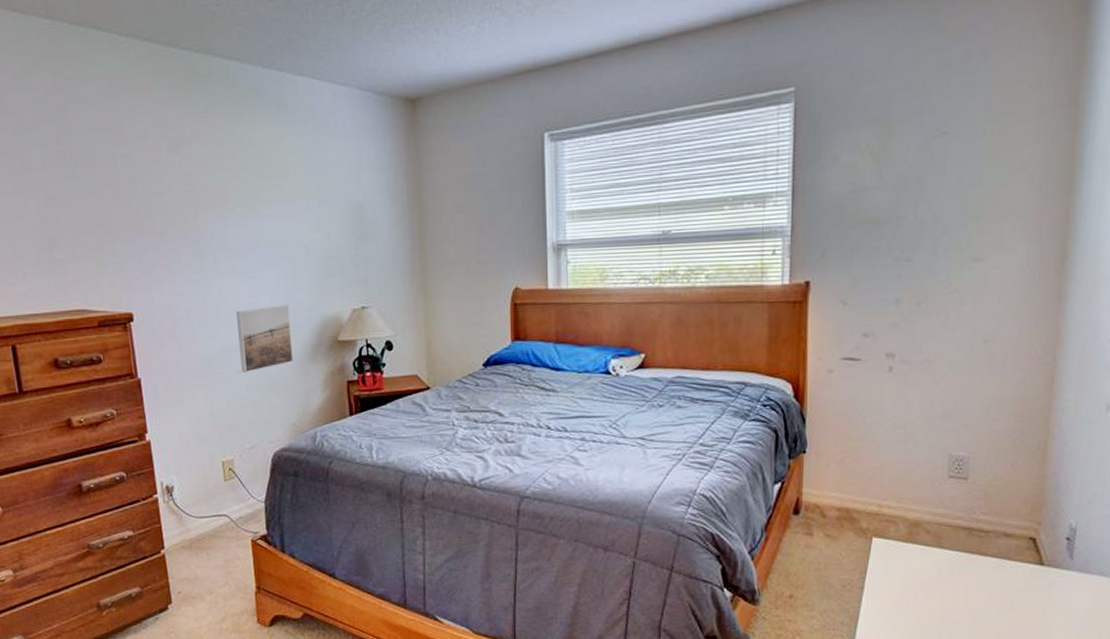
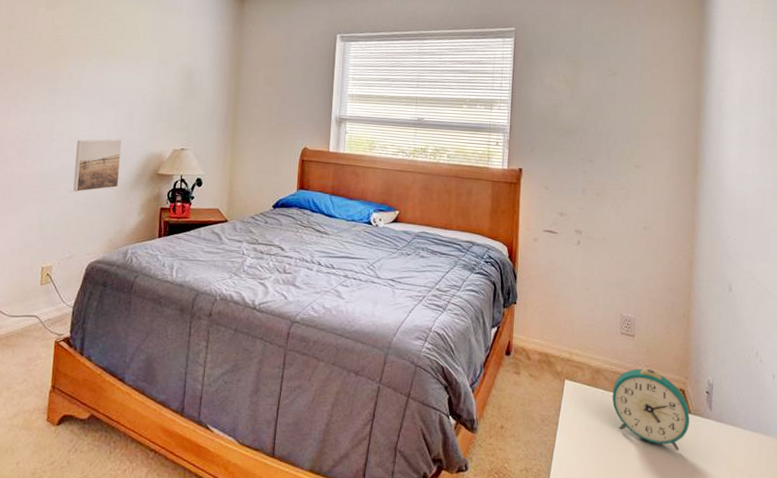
alarm clock: none [935,515,1042,609] -> present [612,368,690,450]

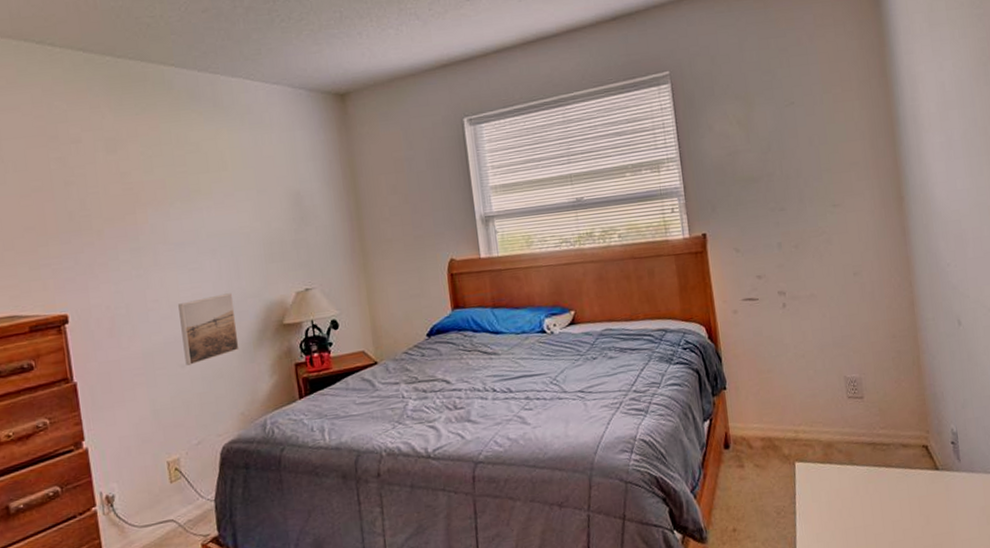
alarm clock: present [612,368,690,450] -> none [849,430,939,514]

